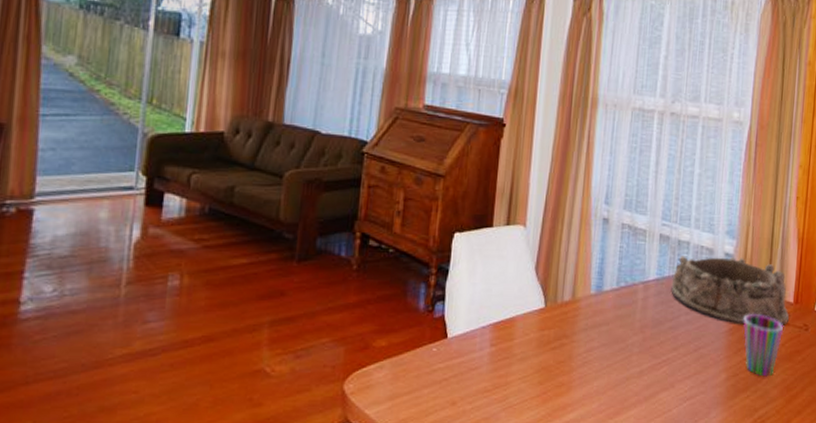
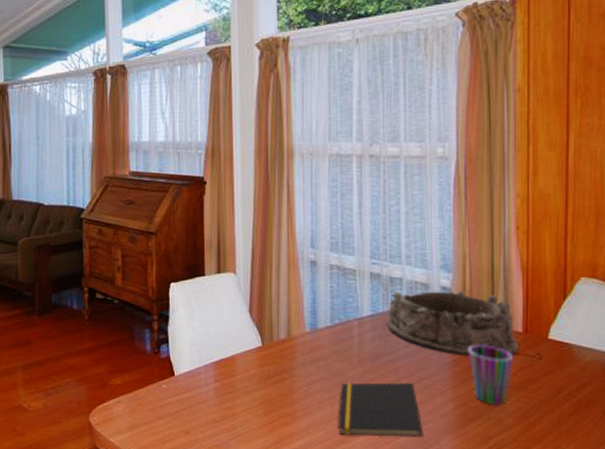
notepad: none [613,350,695,410] -> present [338,382,423,438]

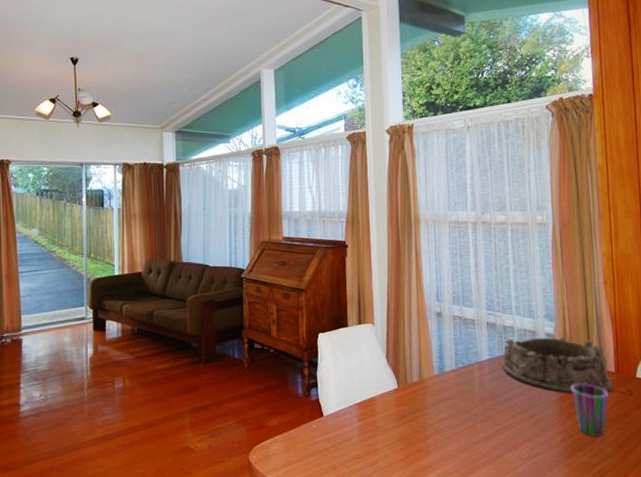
notepad: present [338,382,423,438] -> none [465,419,538,468]

